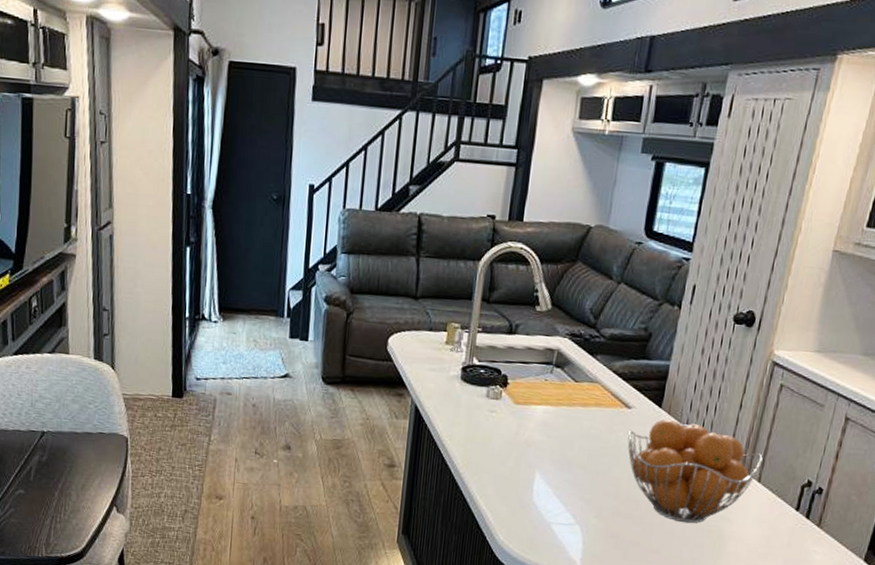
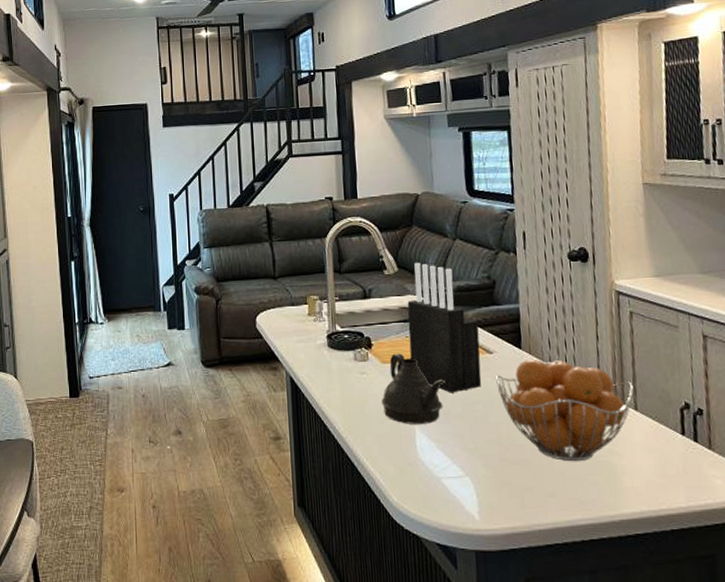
teapot: none [505,395,577,470] -> present [381,353,446,424]
knife block: none [545,302,625,443] -> present [407,262,482,393]

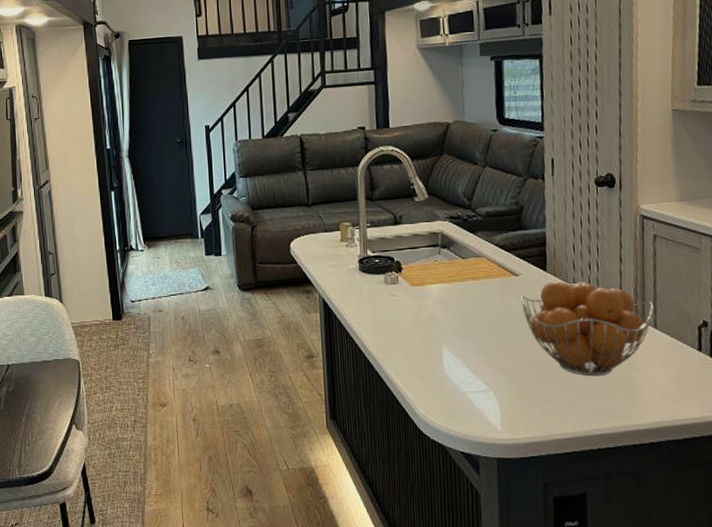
teapot: present [381,353,446,424] -> none [410,276,473,343]
knife block: present [407,262,482,393] -> none [437,189,507,314]

